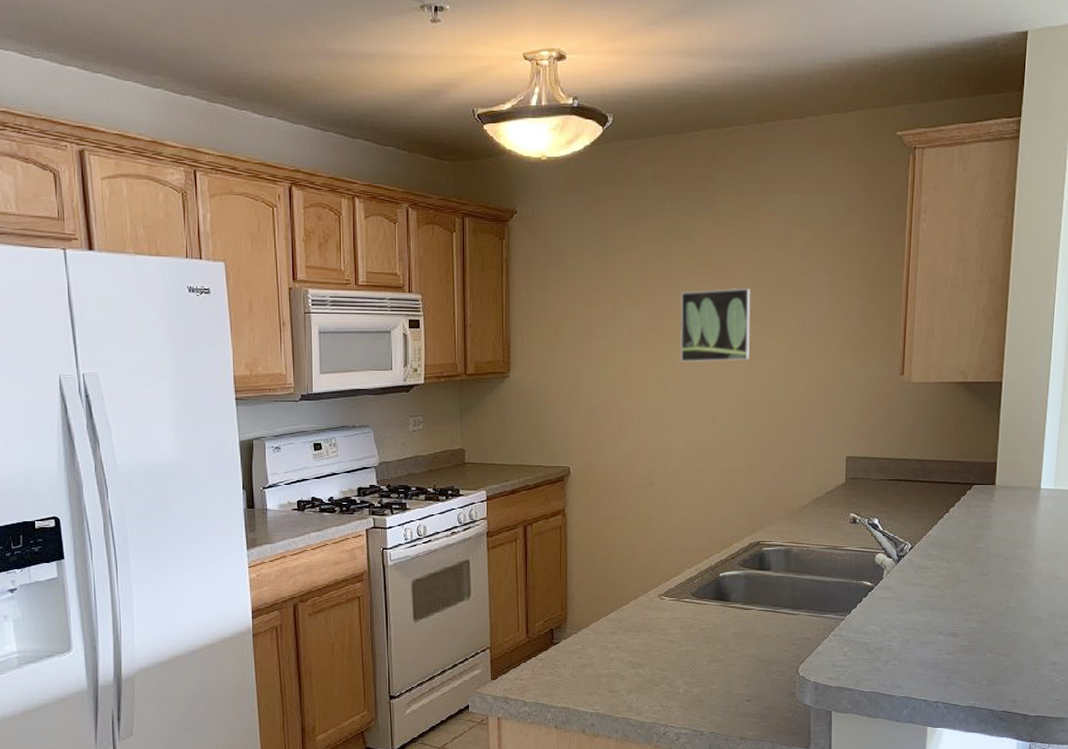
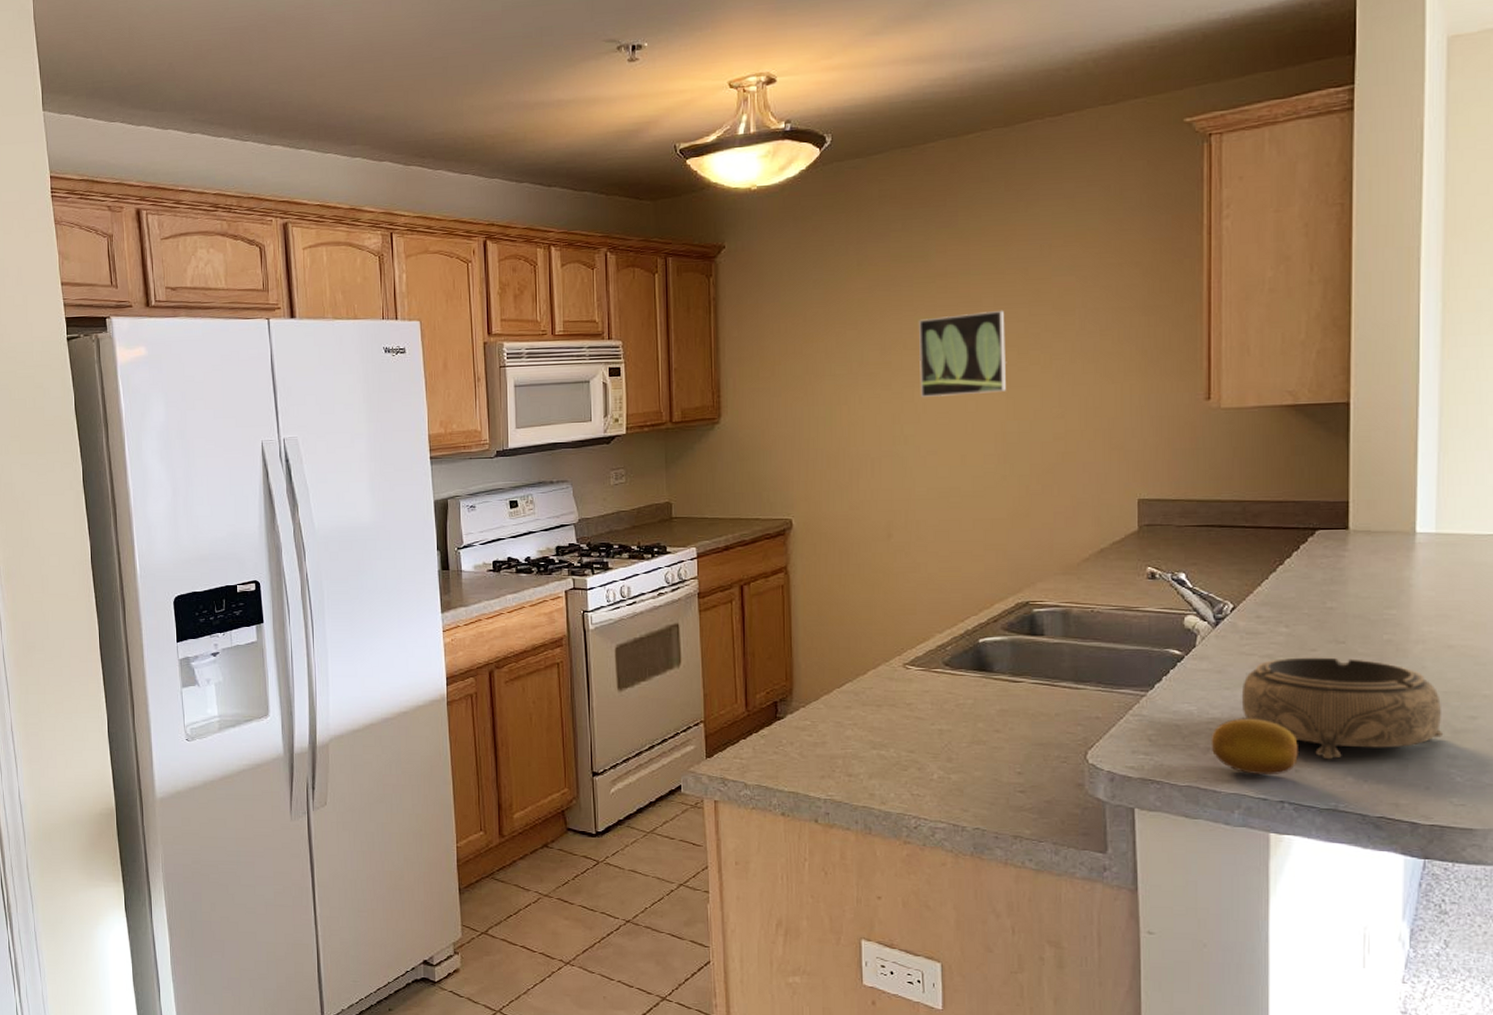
fruit: none [889,637,952,681] -> present [1211,719,1300,775]
decorative bowl: none [913,587,1049,668] -> present [1241,657,1444,760]

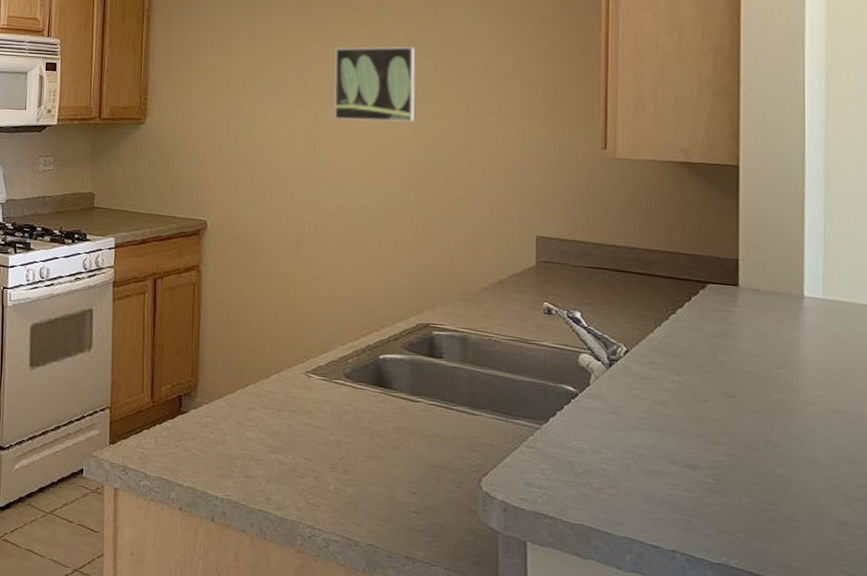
fruit: present [1211,719,1300,775] -> none [603,462,691,523]
decorative bowl: present [1241,657,1444,760] -> none [633,406,834,514]

